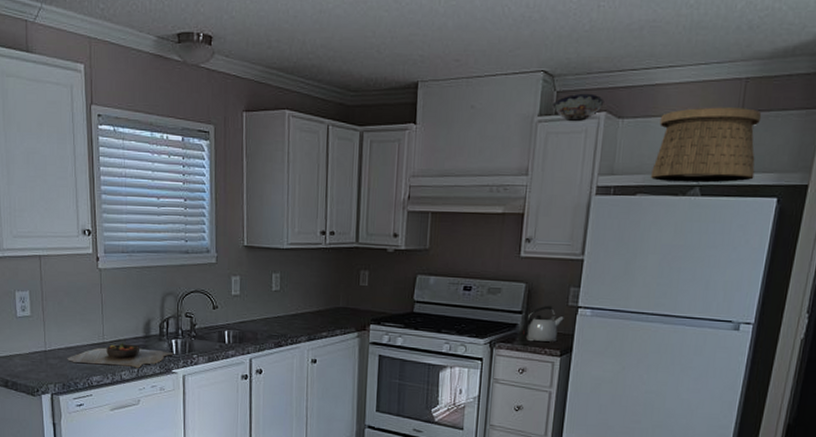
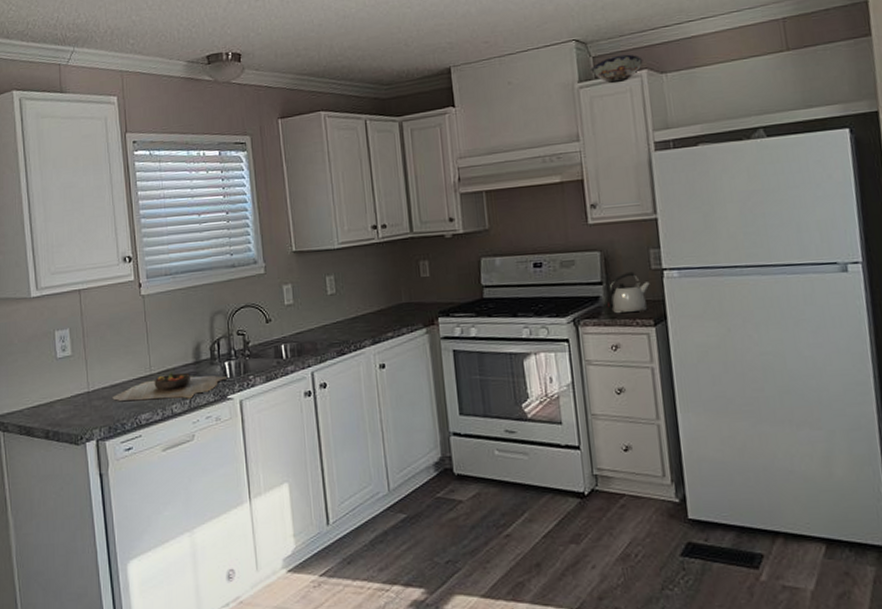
basket: present [651,107,761,183] -> none [704,46,818,129]

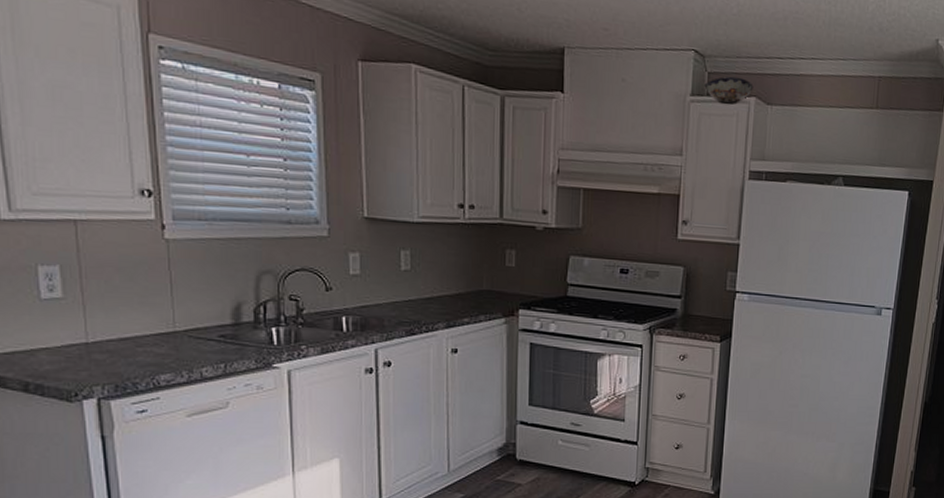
cutting board: present [112,372,227,401] -> none [121,331,273,363]
kettle: present [607,271,650,314] -> none [683,289,723,327]

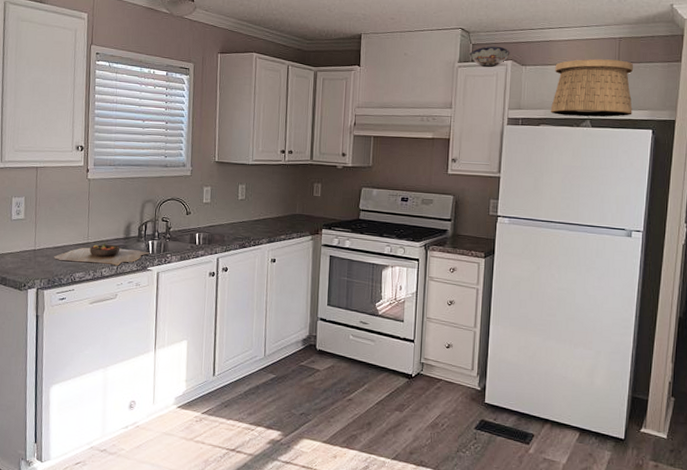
cutting board: none [121,331,273,363] -> present [54,243,149,266]
basket: none [799,101,892,175] -> present [551,59,633,117]

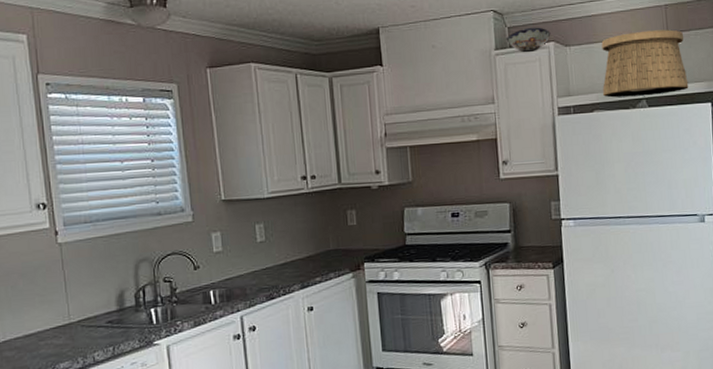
cutting board: present [54,243,149,266] -> none [26,320,153,351]

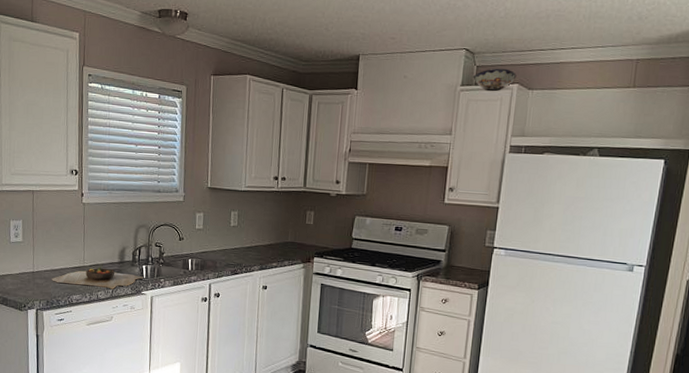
cutting board: none [26,320,153,351] -> present [52,266,143,289]
basket: present [601,29,689,98] -> none [556,82,649,146]

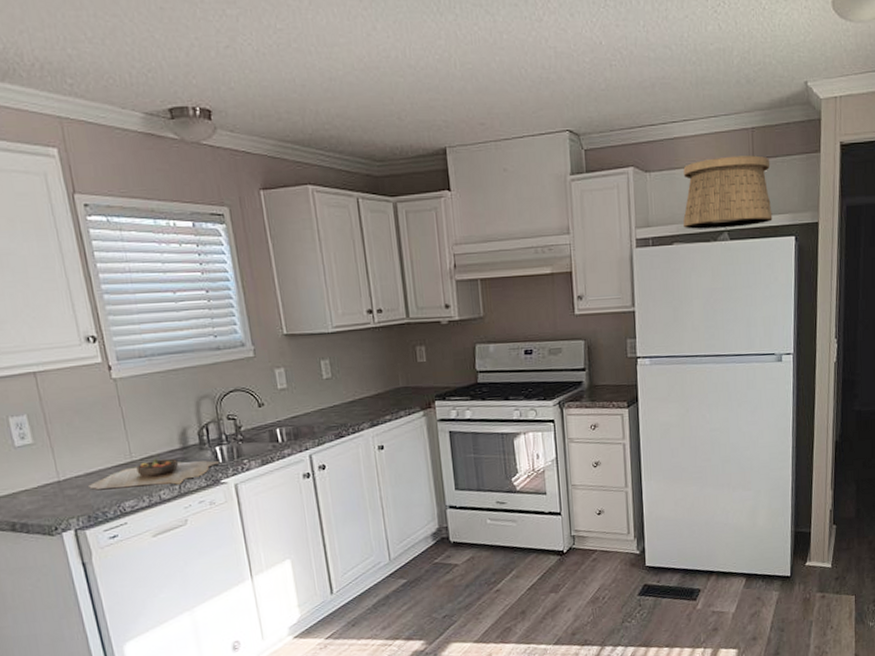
decorative bowl: present [473,68,517,92] -> none [582,150,630,179]
basket: none [556,82,649,146] -> present [683,155,773,229]

